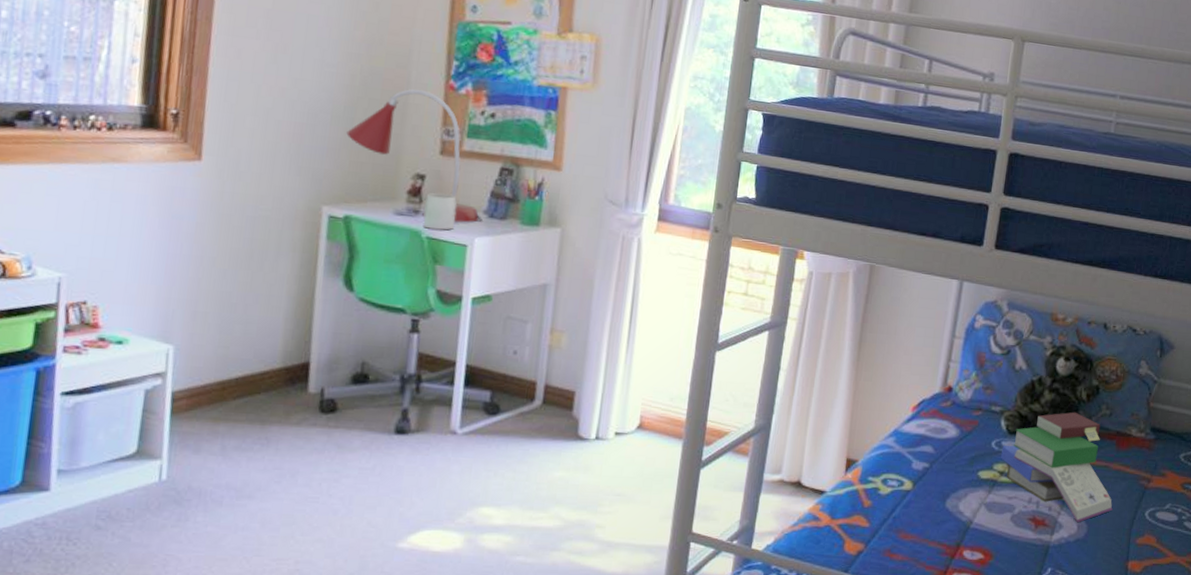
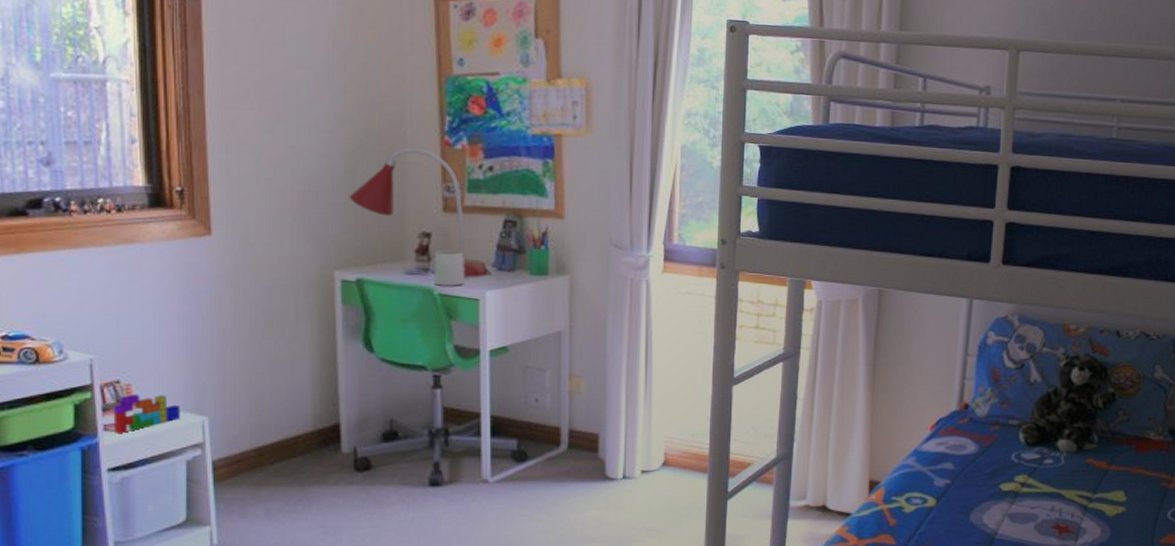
toy blocks: none [74,316,146,357] -> present [113,393,180,434]
book: present [1001,412,1113,523] -> none [1021,420,1135,527]

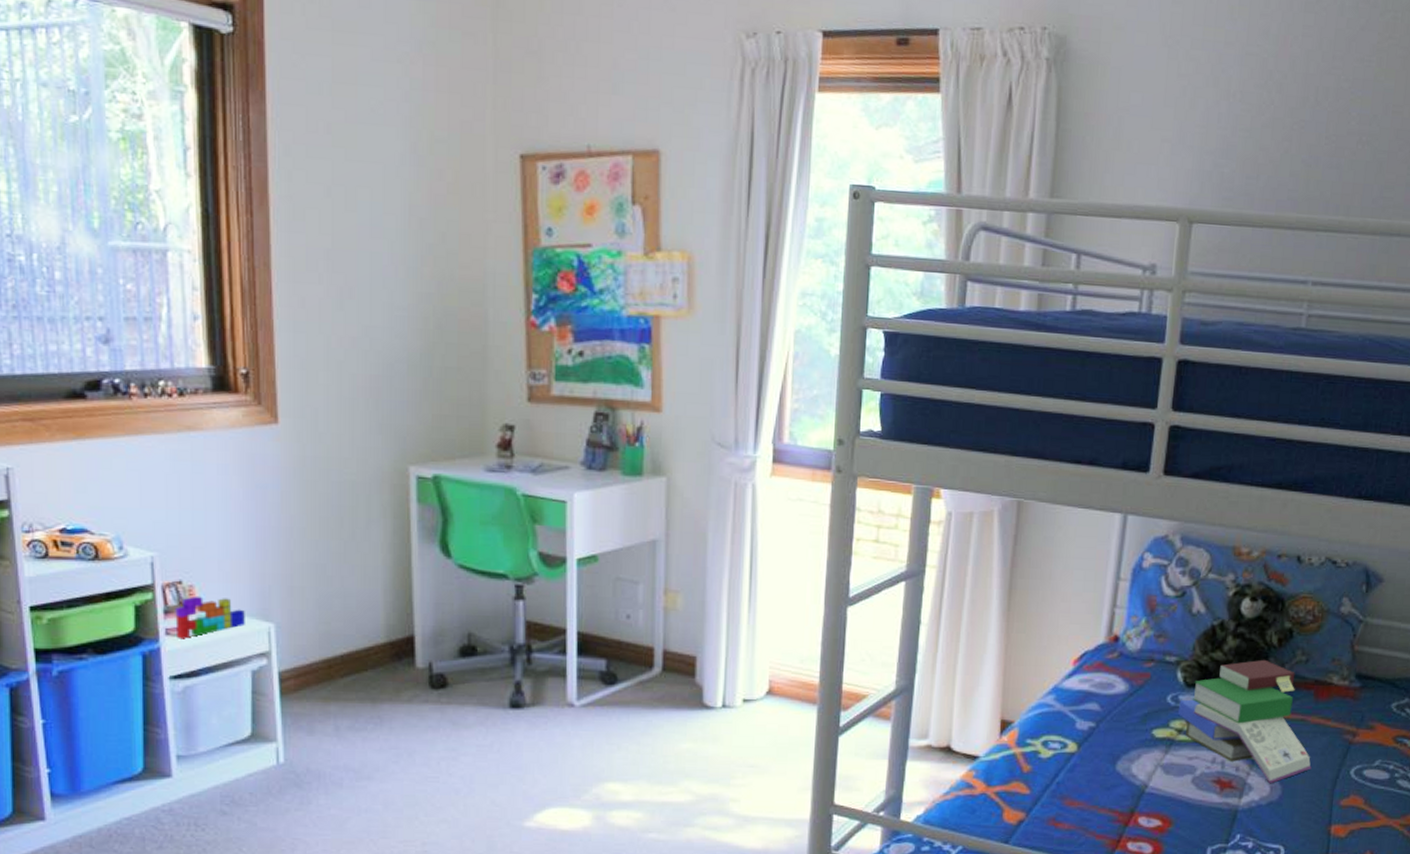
desk lamp: present [349,147,492,278] -> none [426,328,580,477]
mug: present [434,249,466,286] -> none [517,444,552,486]
book: none [1021,420,1135,527] -> present [1178,659,1312,784]

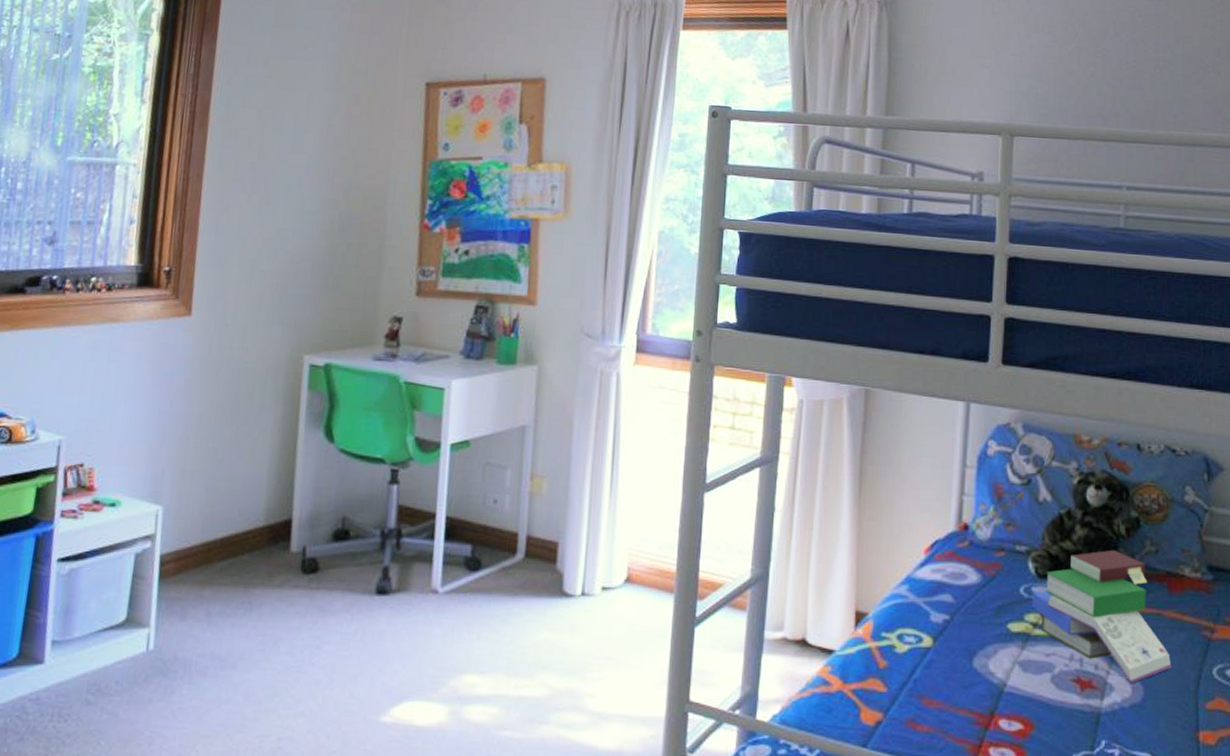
toy blocks: present [175,596,245,639] -> none [70,478,137,522]

